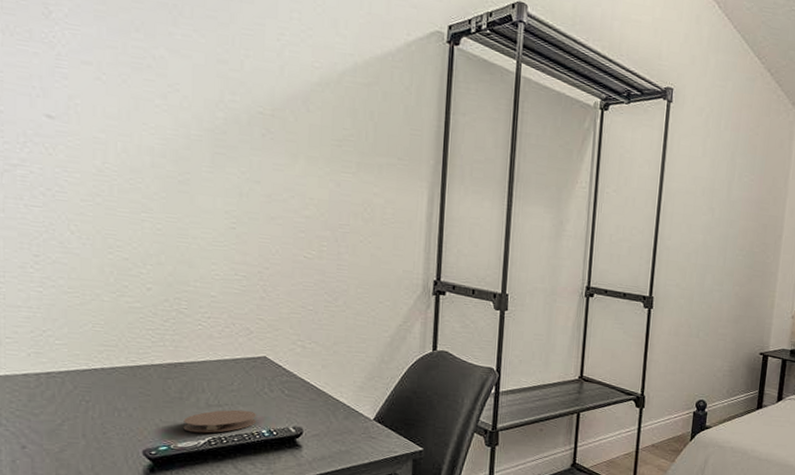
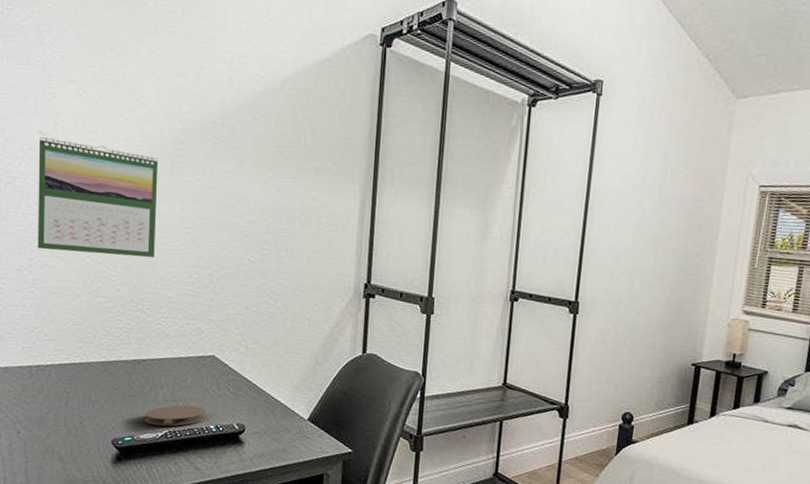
calendar: none [45,120,196,254] -> present [37,136,159,258]

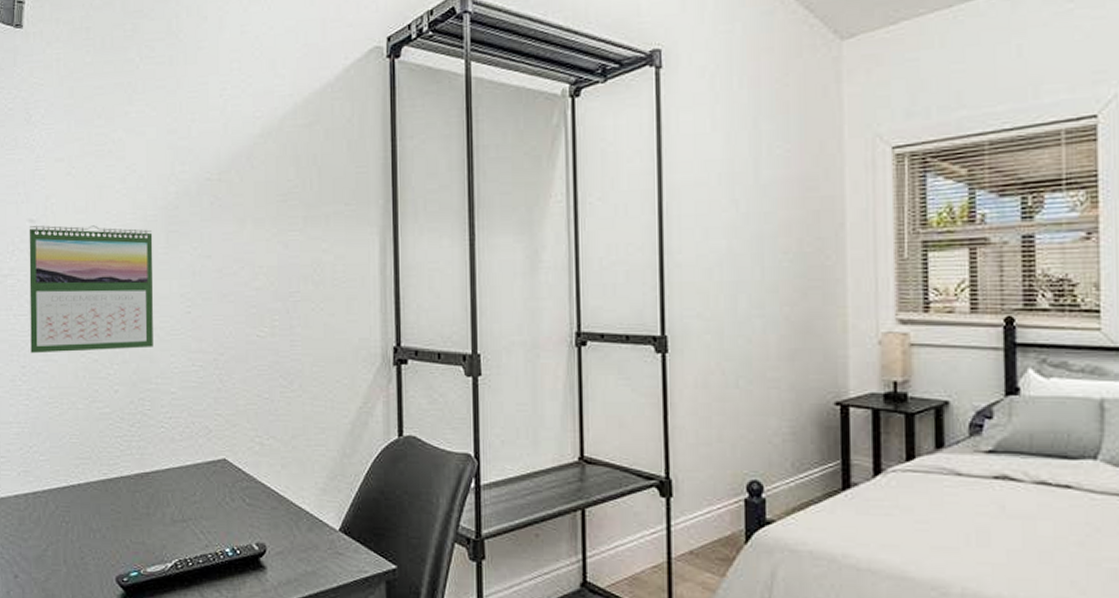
coaster: present [145,405,206,426] -> none [151,525,220,555]

